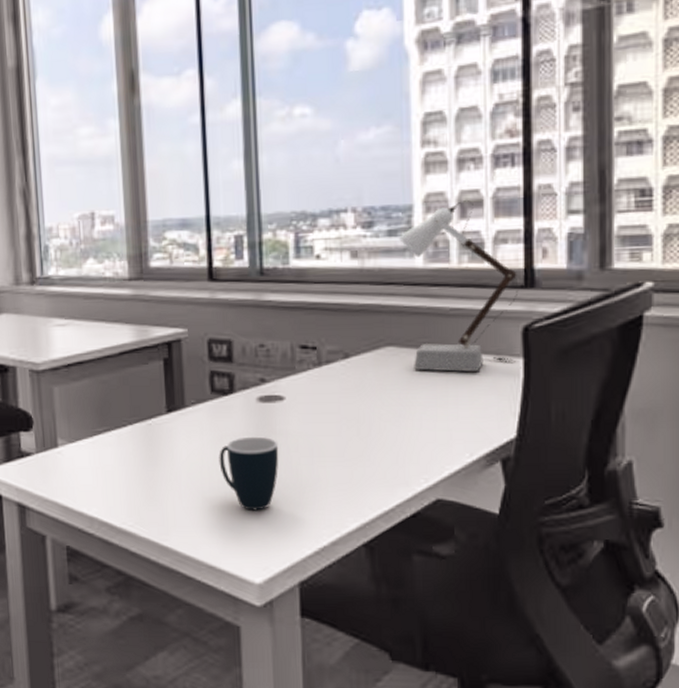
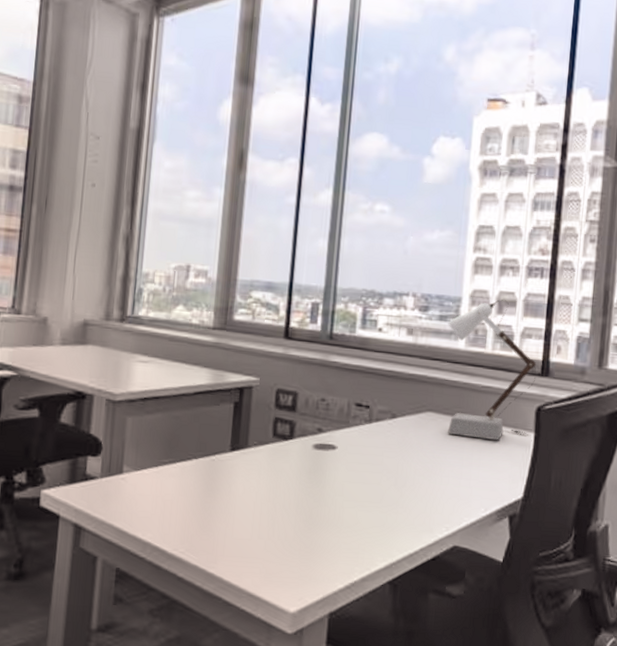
mug: present [219,436,279,511] -> none [271,478,326,546]

